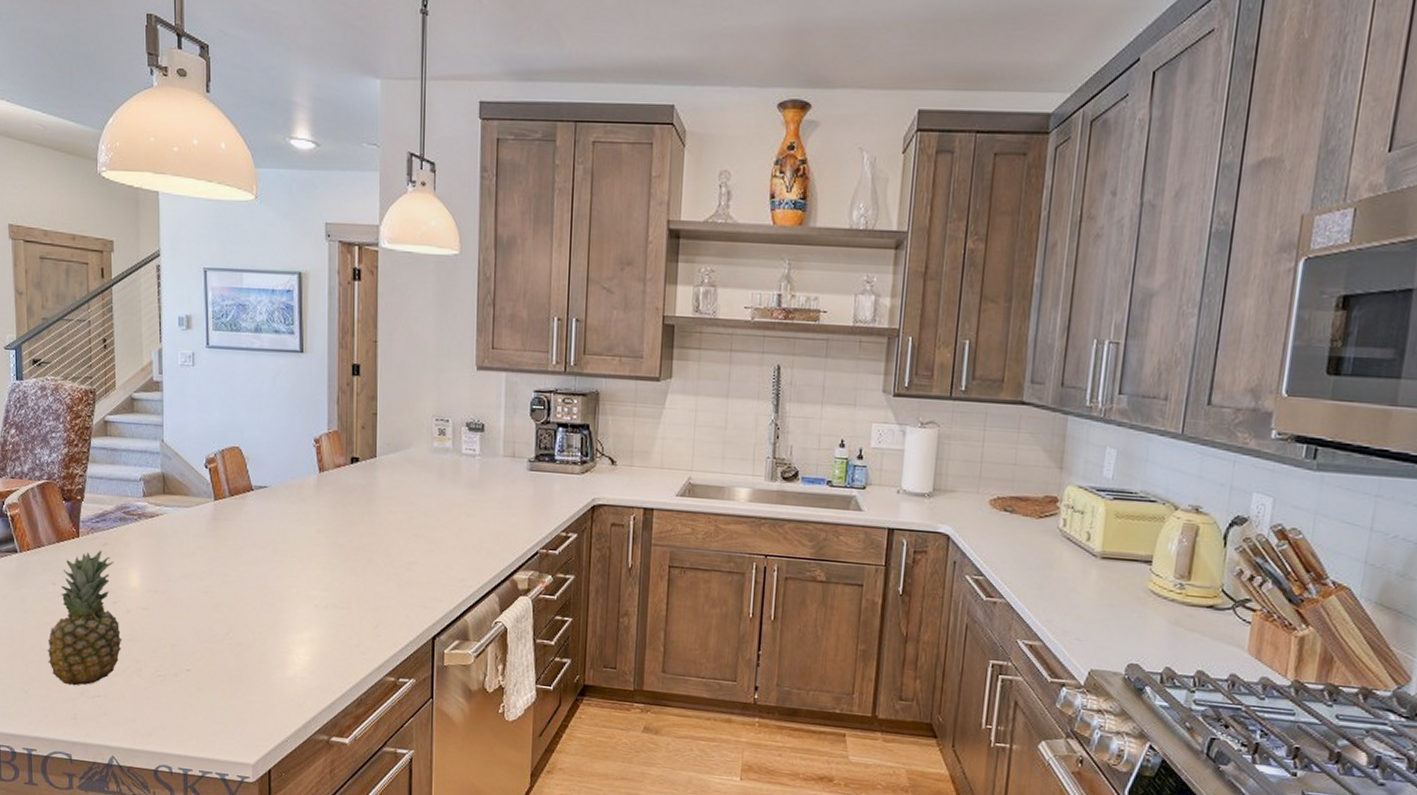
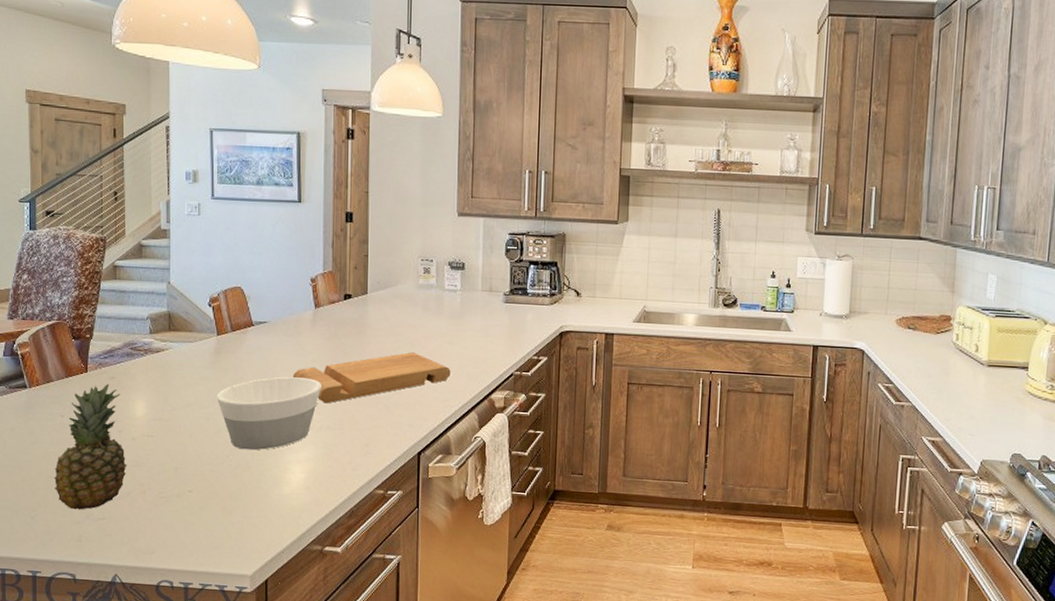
bowl: none [214,548,327,629] -> present [216,376,321,451]
cutting board: none [295,524,469,579] -> present [293,352,451,404]

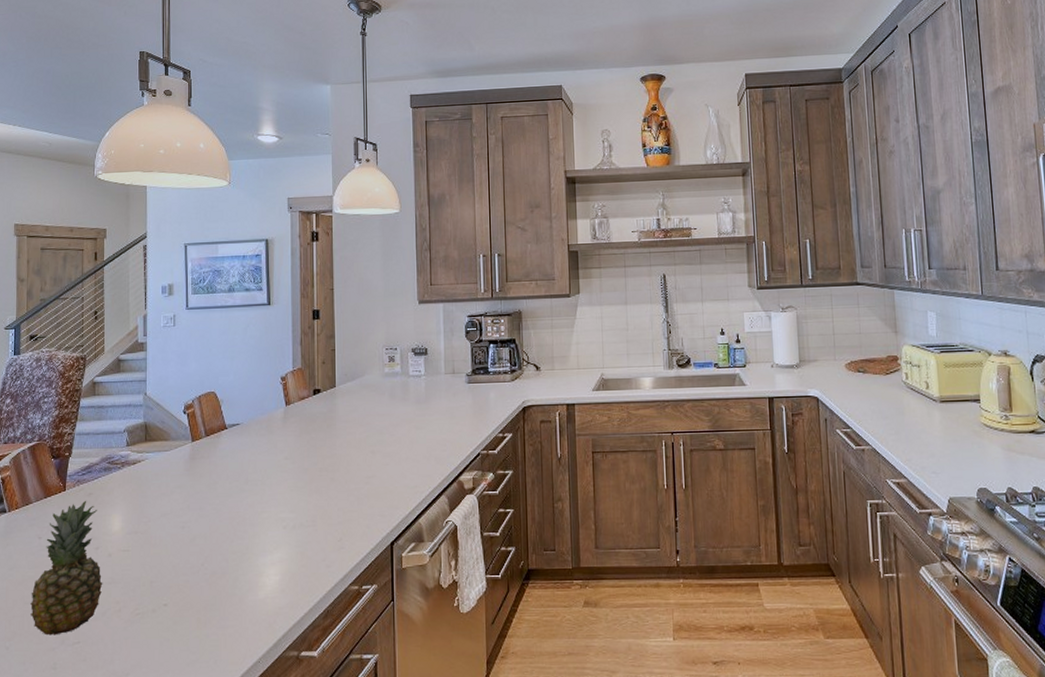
bowl: present [216,376,321,451] -> none [191,476,294,556]
cutting board: present [293,352,451,404] -> none [265,441,419,501]

